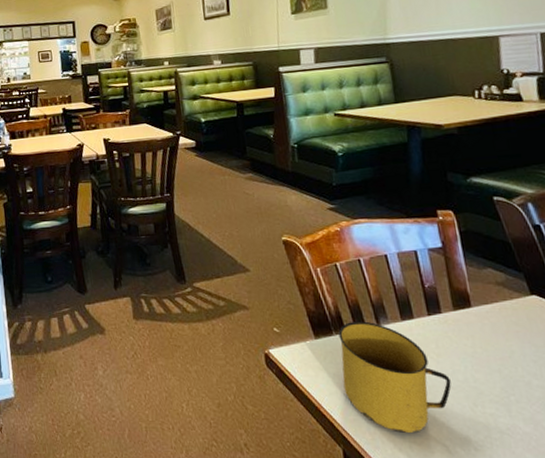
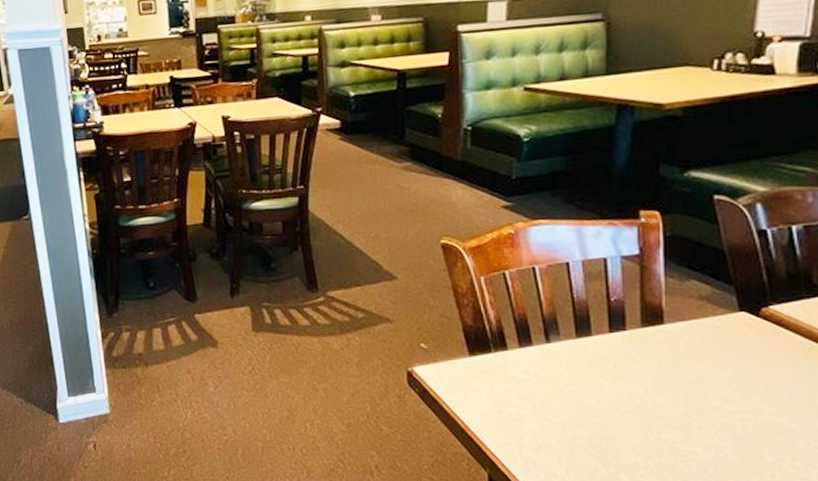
mug: present [338,321,452,433] -> none [497,338,625,458]

